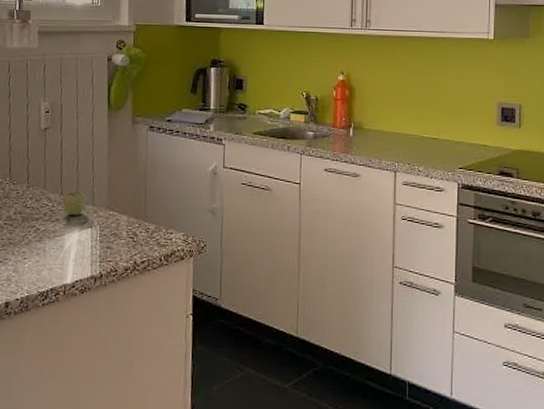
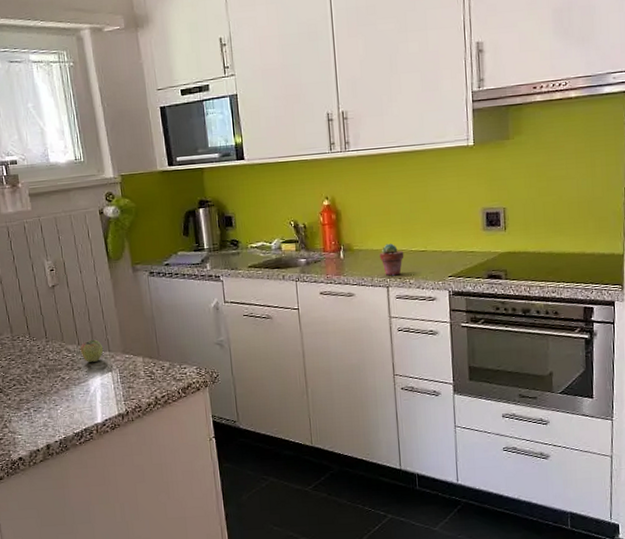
potted succulent: none [390,127,415,161] -> present [380,243,404,276]

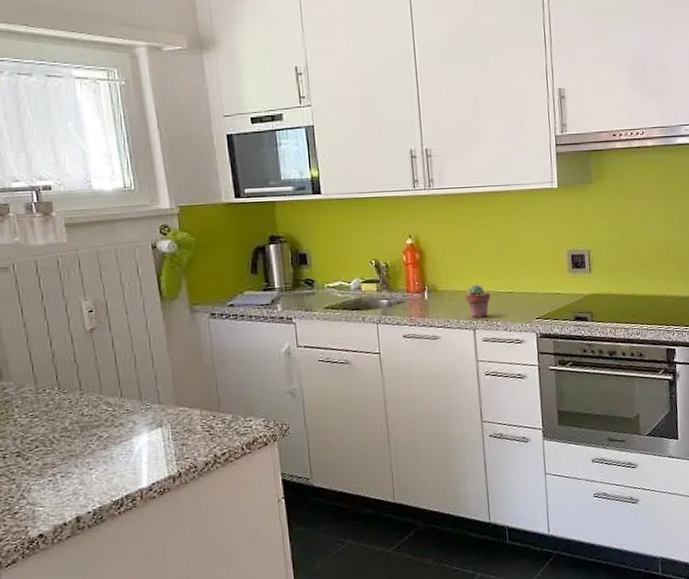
apple: present [80,339,104,362] -> none [123,390,152,417]

